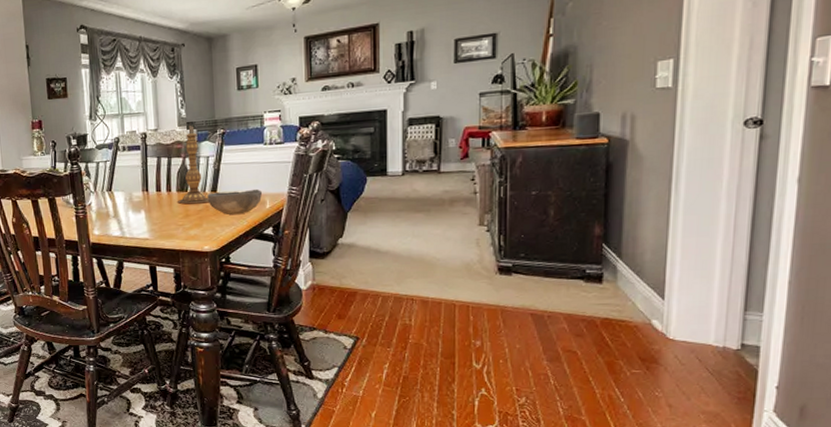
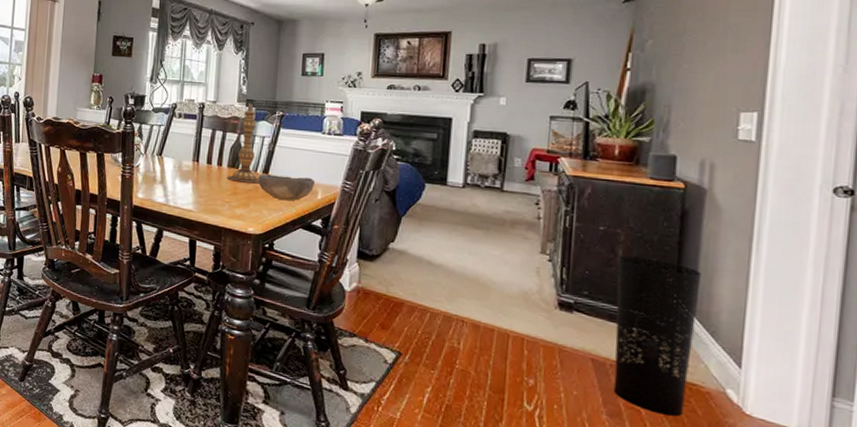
umbrella stand: none [550,213,626,352] -> present [613,255,701,417]

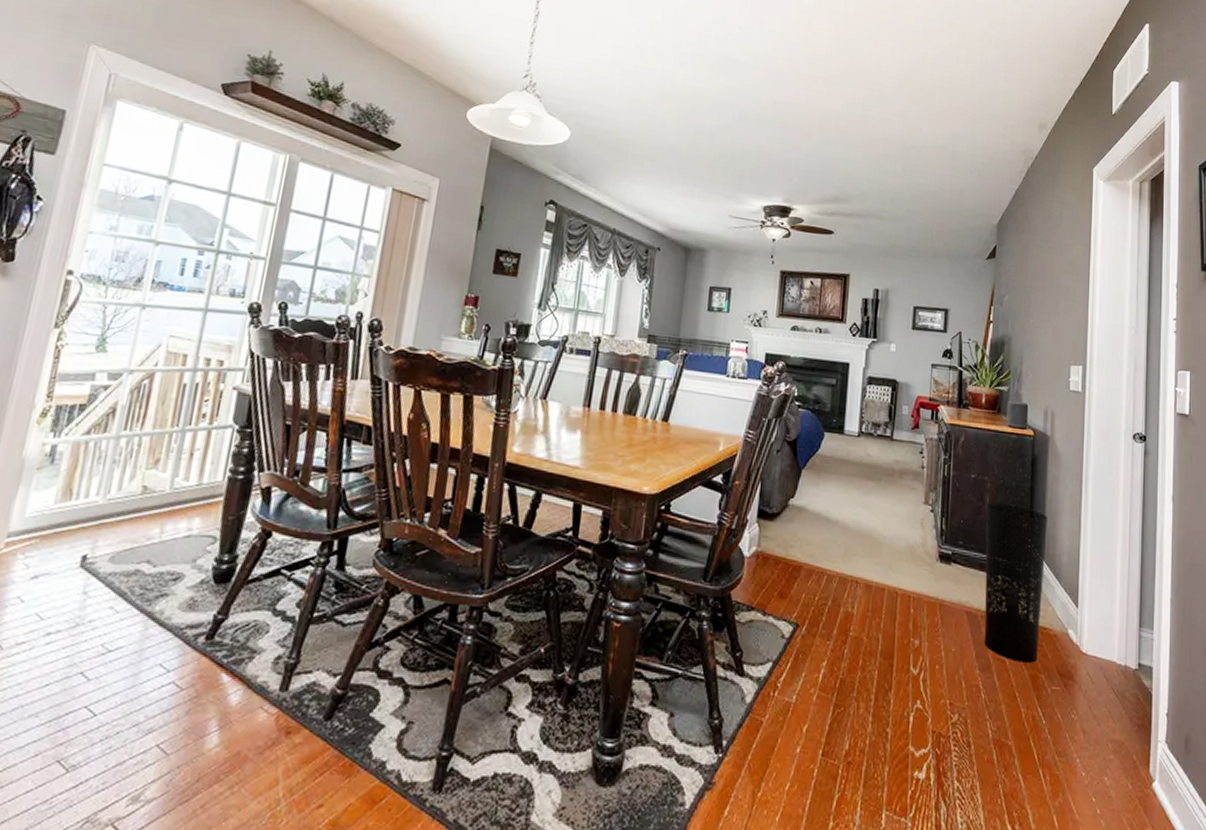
candlestick: present [227,102,259,185] -> none [622,338,658,435]
bowl: present [258,174,316,201] -> none [656,422,718,454]

